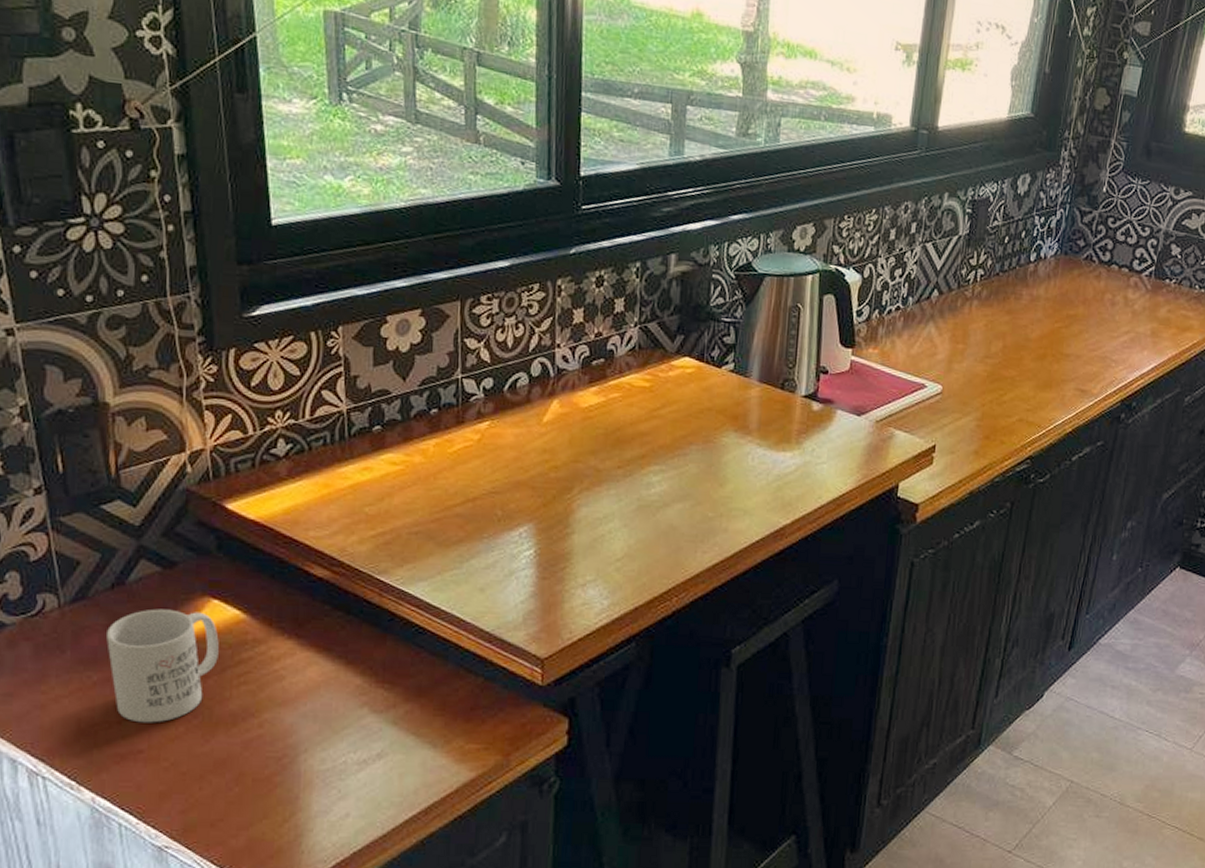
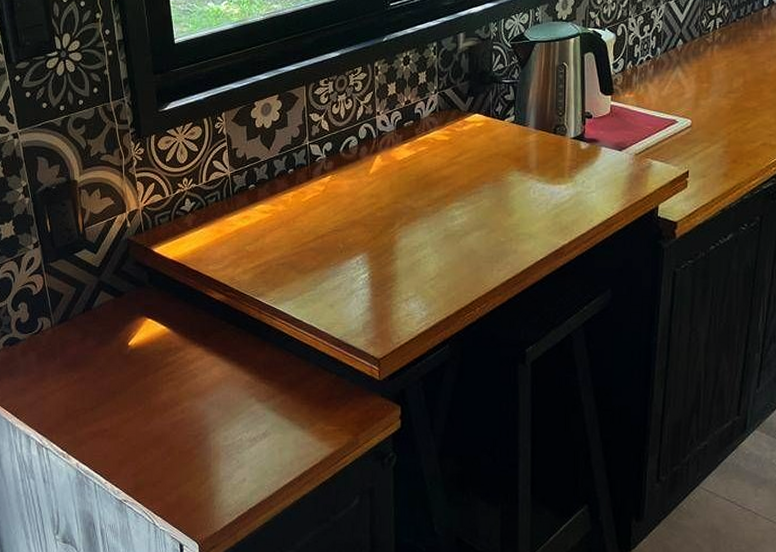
mug: present [106,609,219,723] -> none [82,326,153,410]

